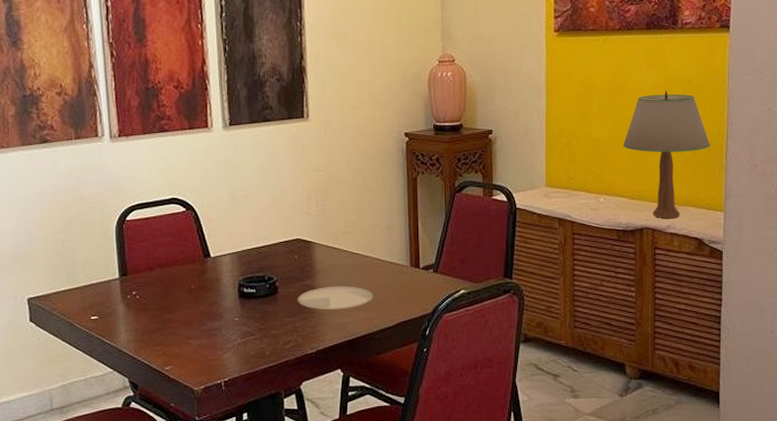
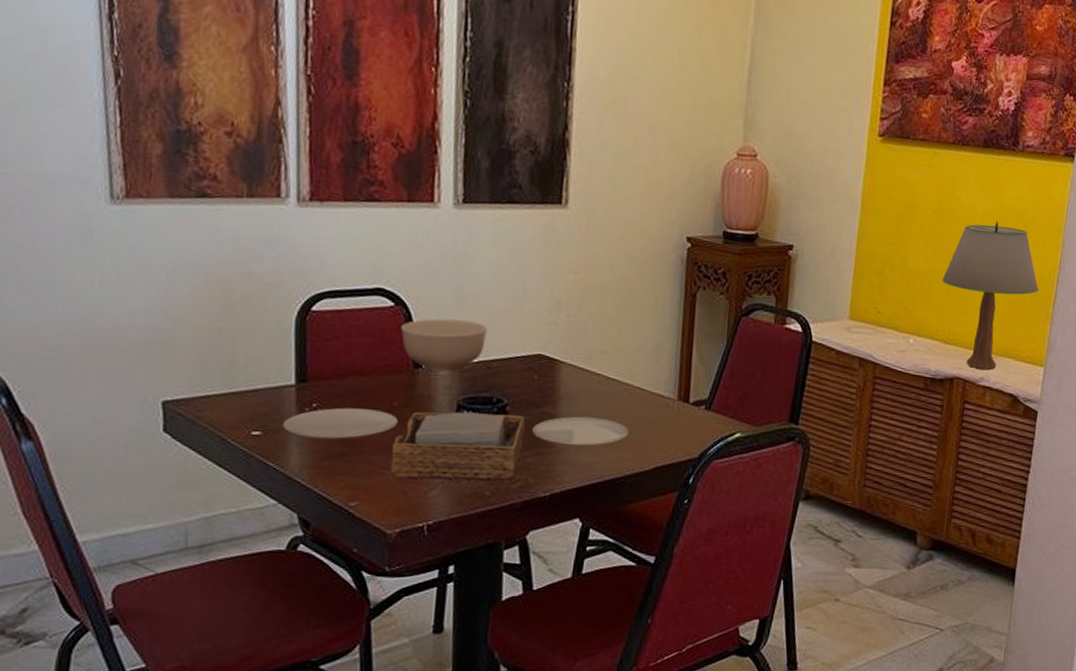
plate: none [113,293,196,319] -> present [283,407,398,441]
bowl: none [192,217,256,259] -> present [401,318,487,373]
napkin holder: none [193,289,292,346] -> present [390,411,526,481]

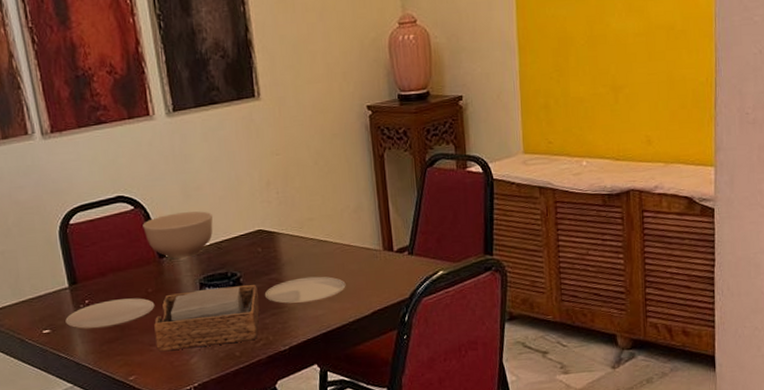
table lamp: present [941,221,1039,370] -> none [604,38,699,179]

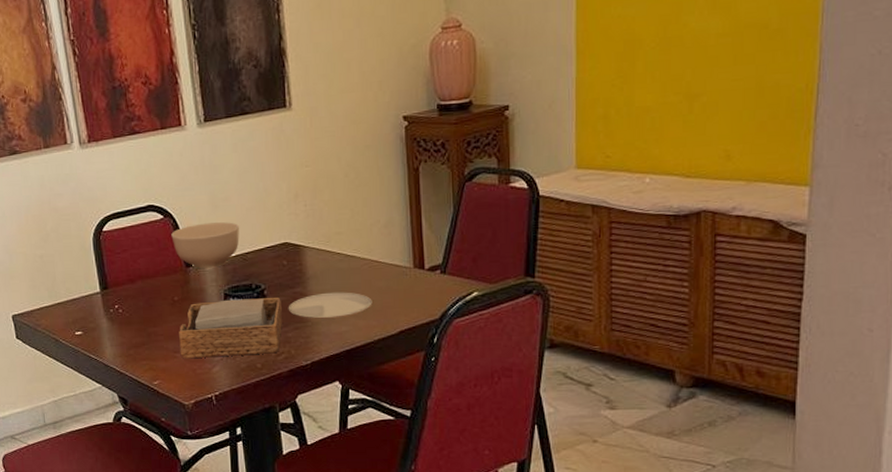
plate: present [65,298,155,330] -> none [96,305,180,333]

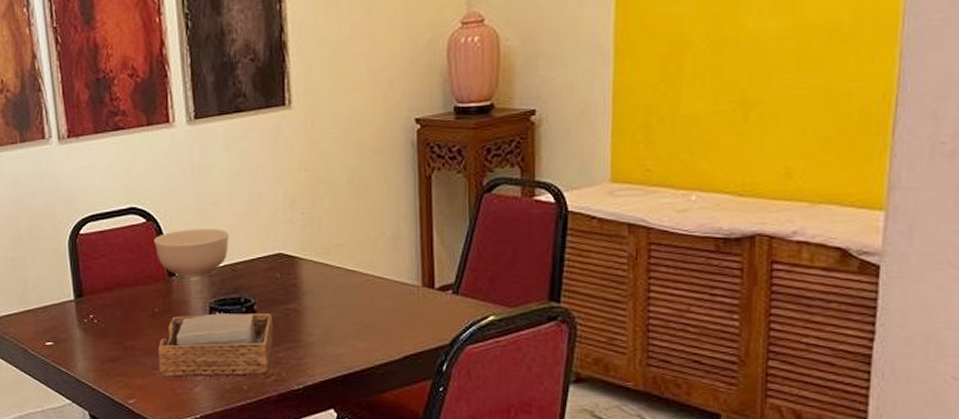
plate: present [288,292,372,319] -> none [280,310,374,339]

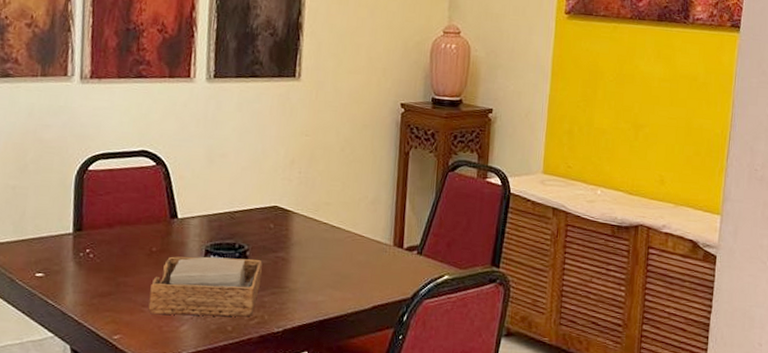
bowl: present [154,229,229,278] -> none [160,176,232,222]

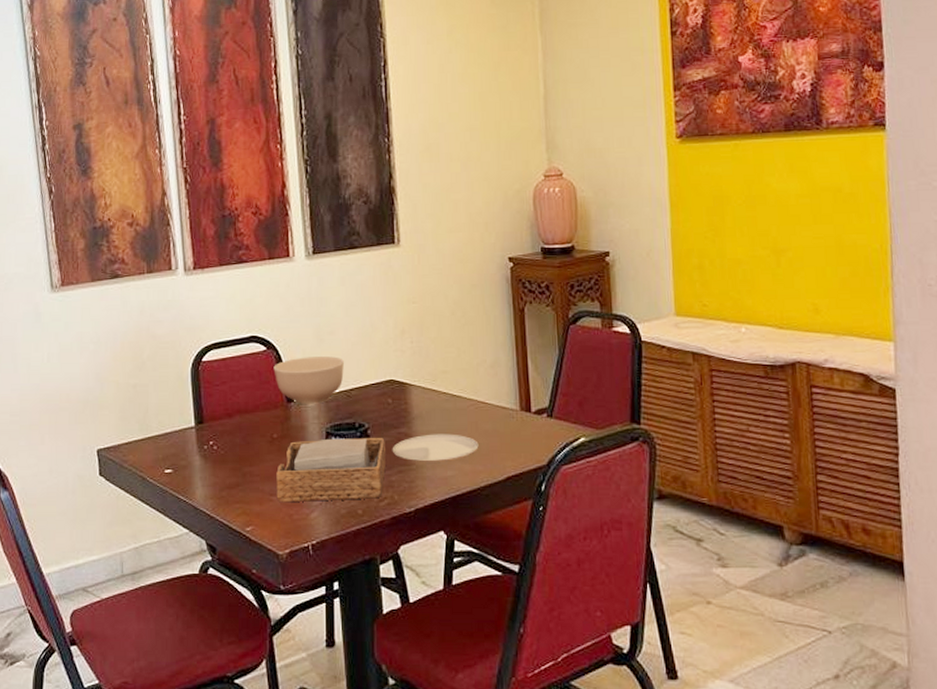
bowl: none [160,176,232,222] -> present [273,356,344,404]
plate: none [268,260,351,288] -> present [392,434,479,462]

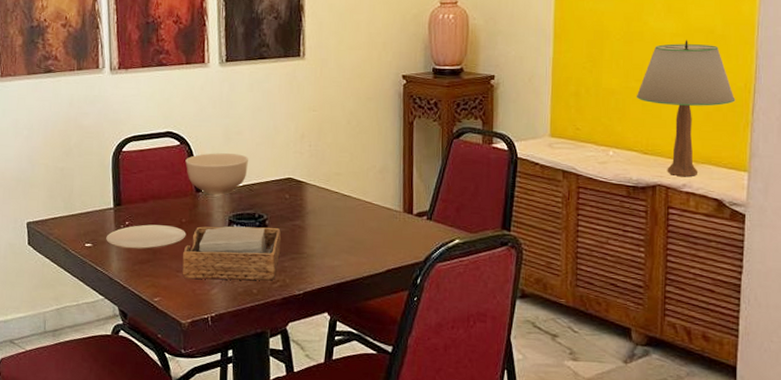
plate: none [188,443,279,472] -> present [106,224,186,250]
plate: present [392,434,479,462] -> none [286,228,364,253]
table lamp: none [764,200,873,350] -> present [636,39,736,176]

